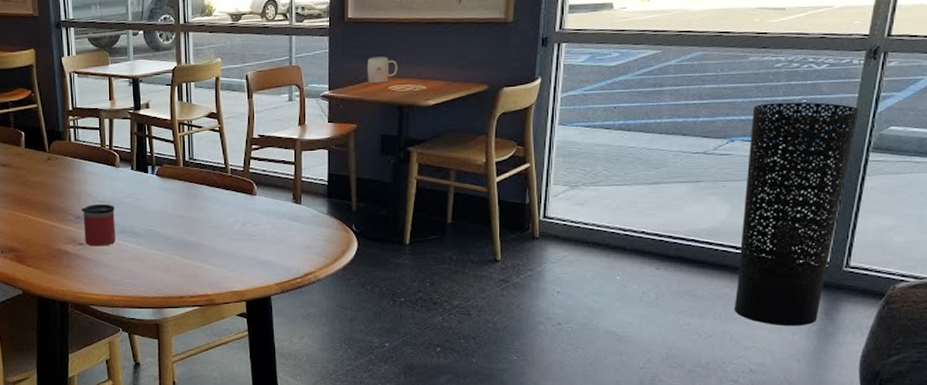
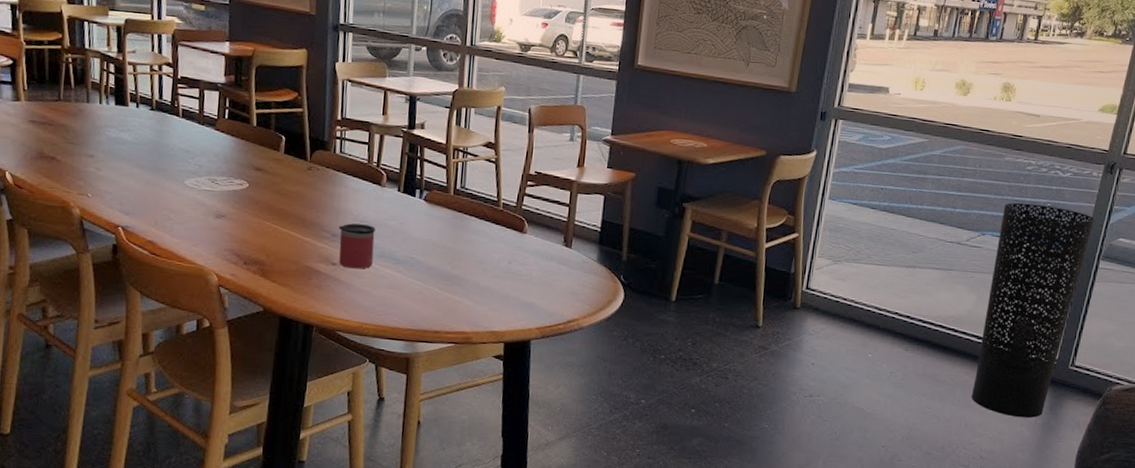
mug: present [367,56,398,84] -> none [650,107,682,136]

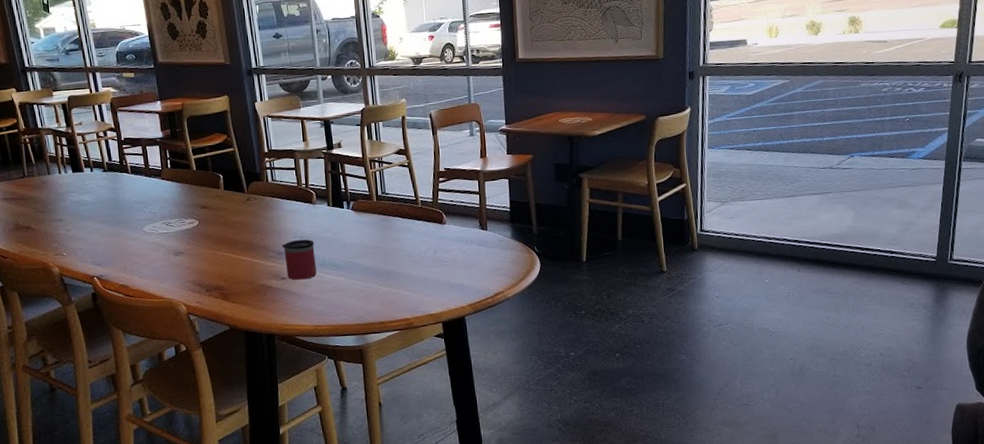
umbrella stand: present [972,202,1095,418] -> none [864,120,951,314]

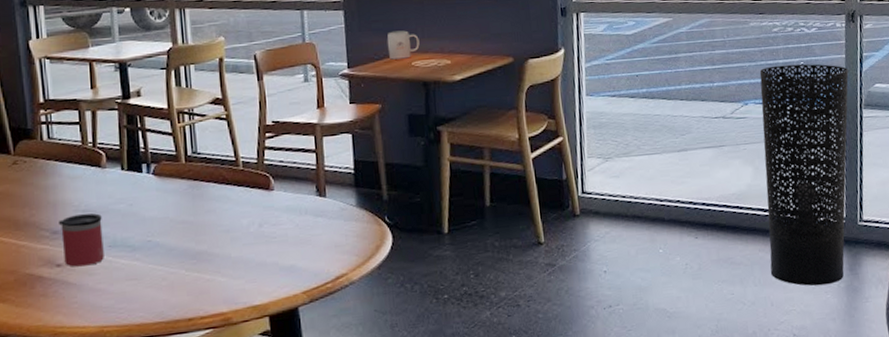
mug: none [538,92,566,117] -> present [387,30,420,60]
umbrella stand: none [864,120,951,314] -> present [759,64,849,286]

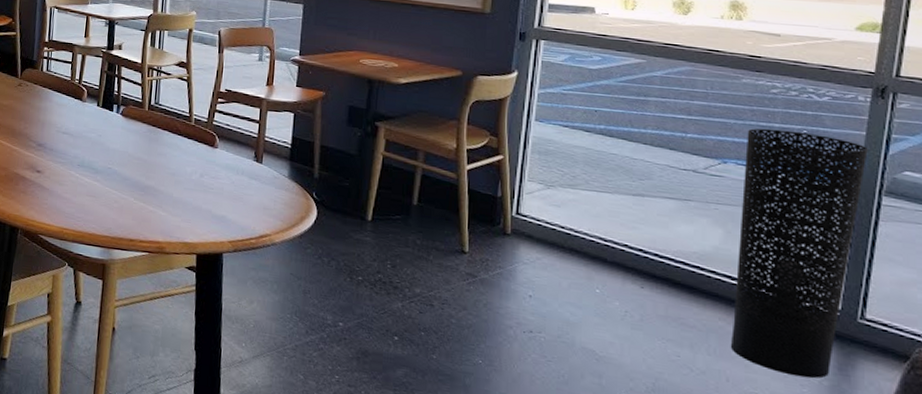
beverage cup: present [59,213,104,267] -> none [43,134,76,177]
mug: present [387,30,420,60] -> none [338,29,370,56]

